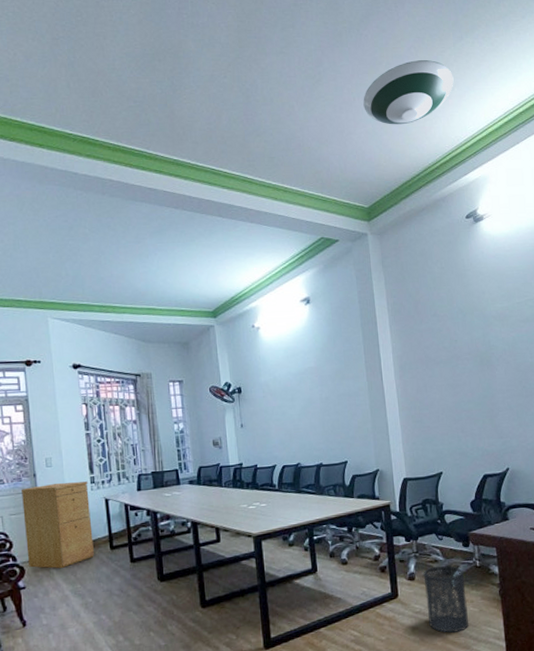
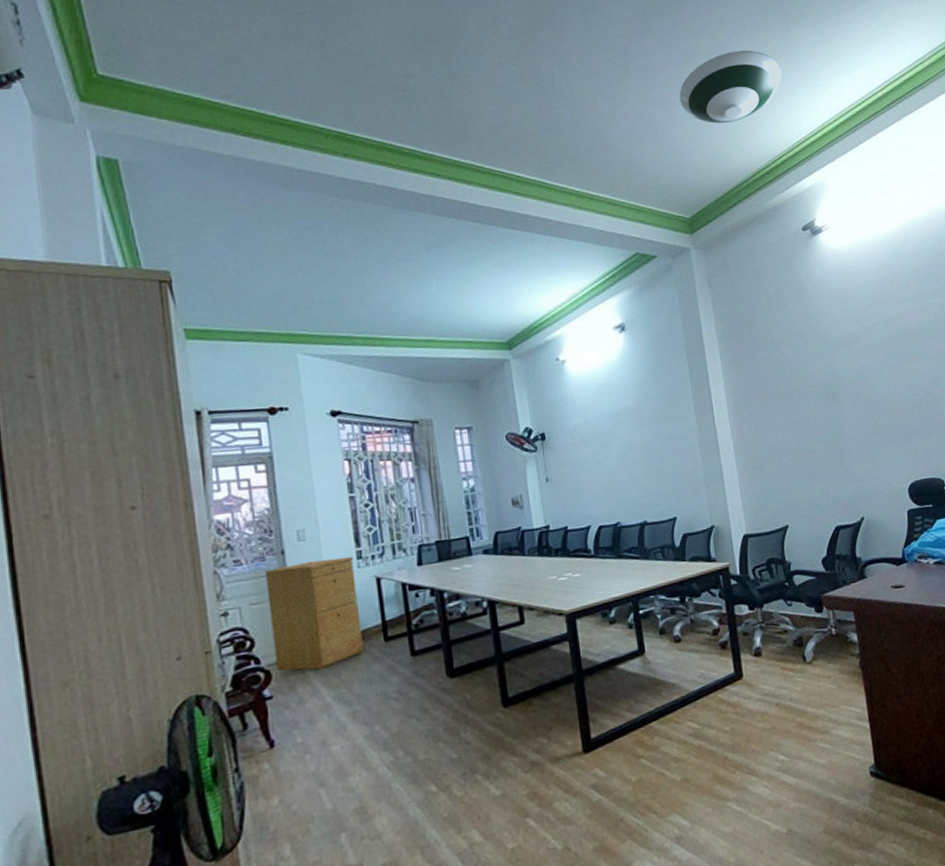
trash can: present [422,565,470,634] -> none [770,636,827,717]

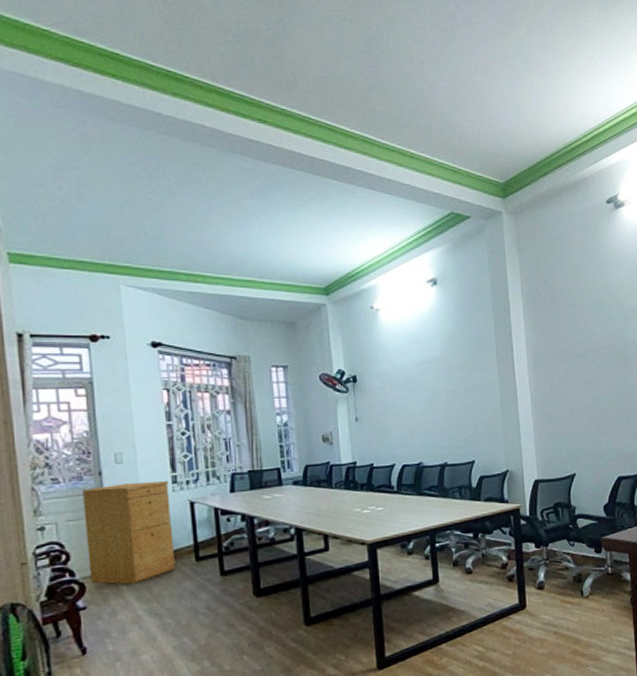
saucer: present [679,51,782,123] -> none [500,26,597,96]

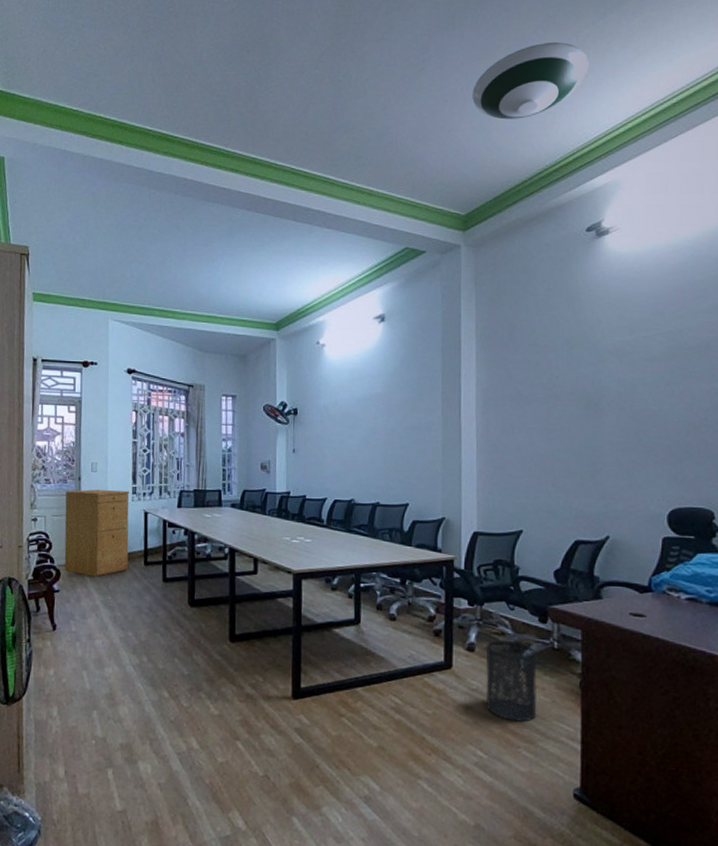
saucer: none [500,26,597,96] -> present [472,42,589,120]
trash can: none [552,573,600,645] -> present [484,639,537,723]

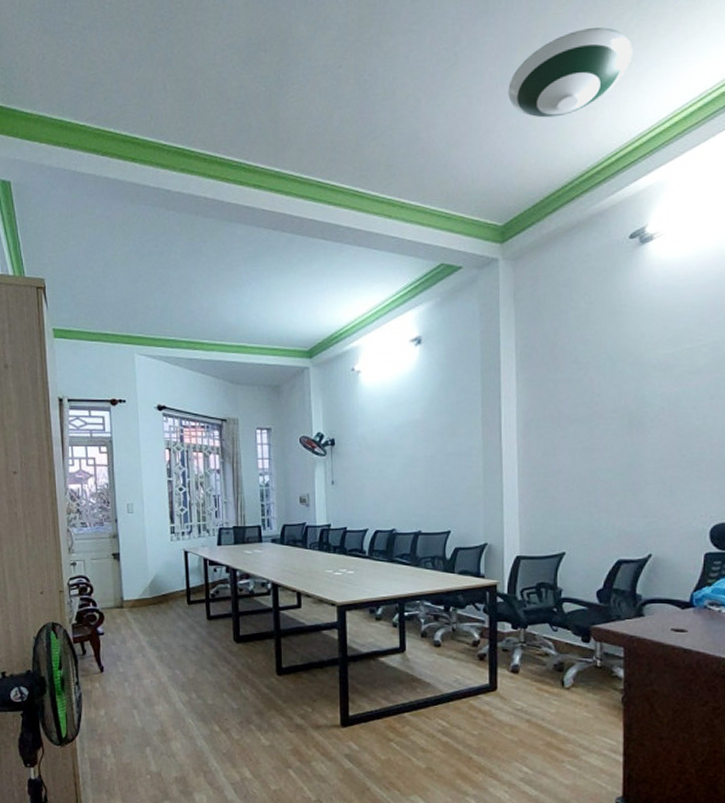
filing cabinet: present [64,489,130,577] -> none [102,531,171,618]
trash can: present [484,639,537,723] -> none [528,660,581,739]

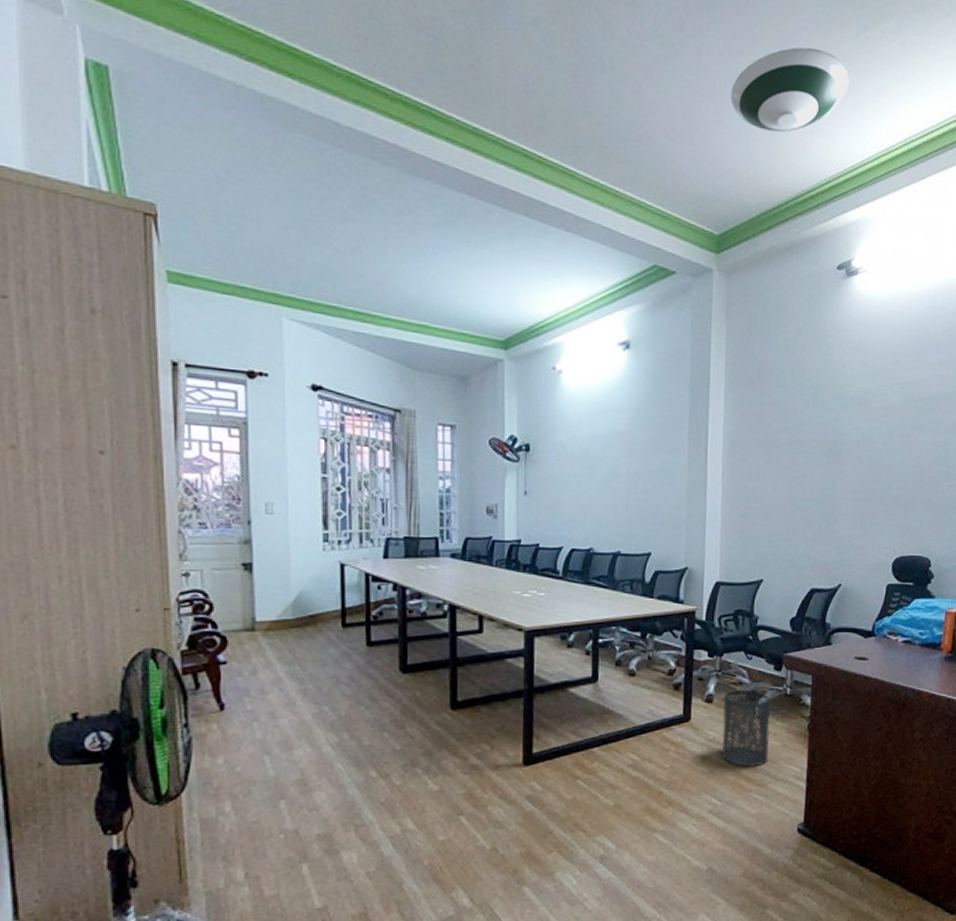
trash can: none [528,660,581,739] -> present [721,689,772,768]

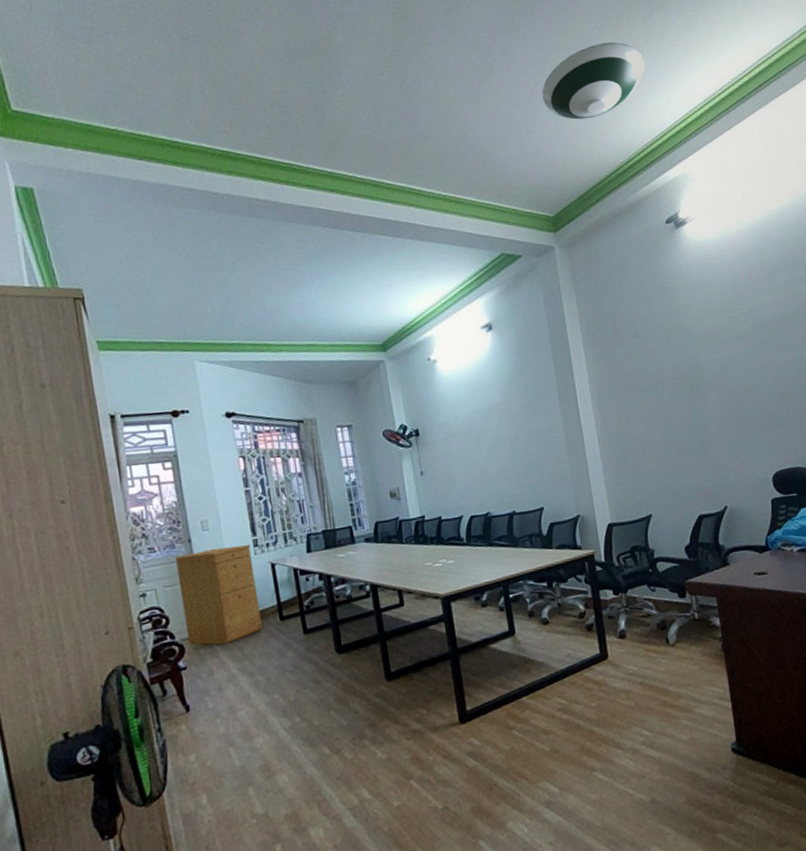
filing cabinet: none [229,536,321,643] -> present [174,545,262,645]
trash can: present [721,689,772,768] -> none [634,620,690,696]

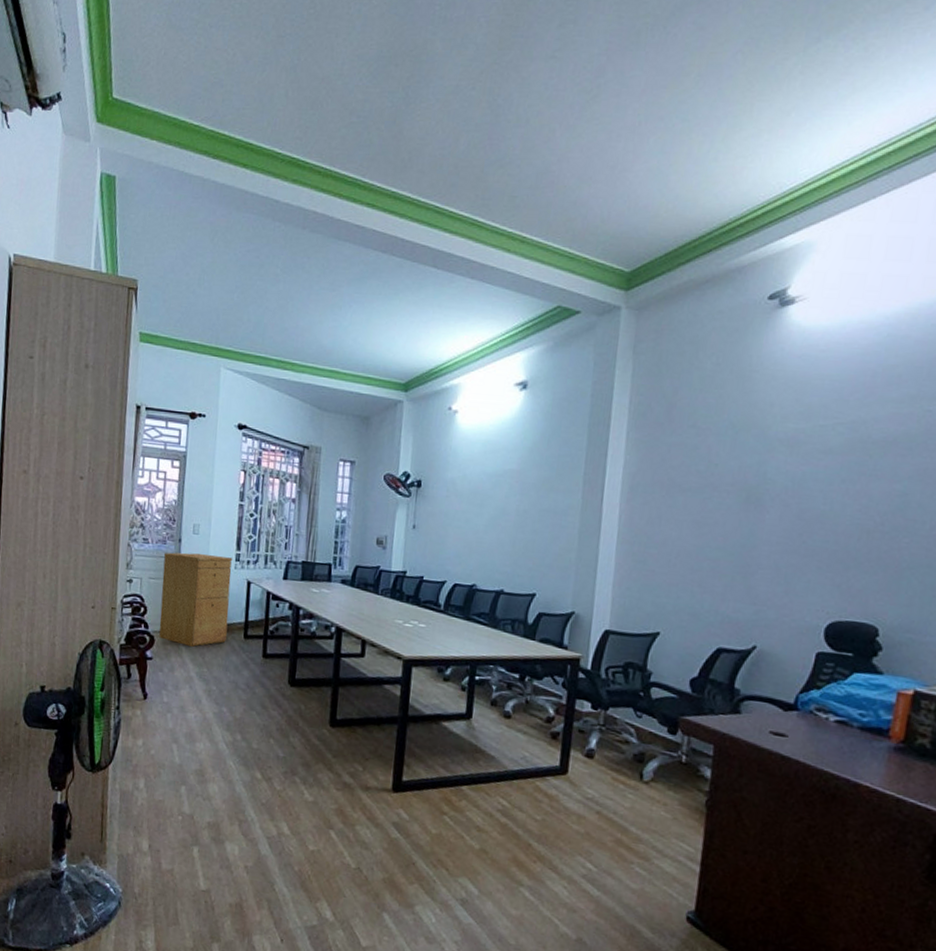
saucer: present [542,42,645,120] -> none [651,71,794,162]

